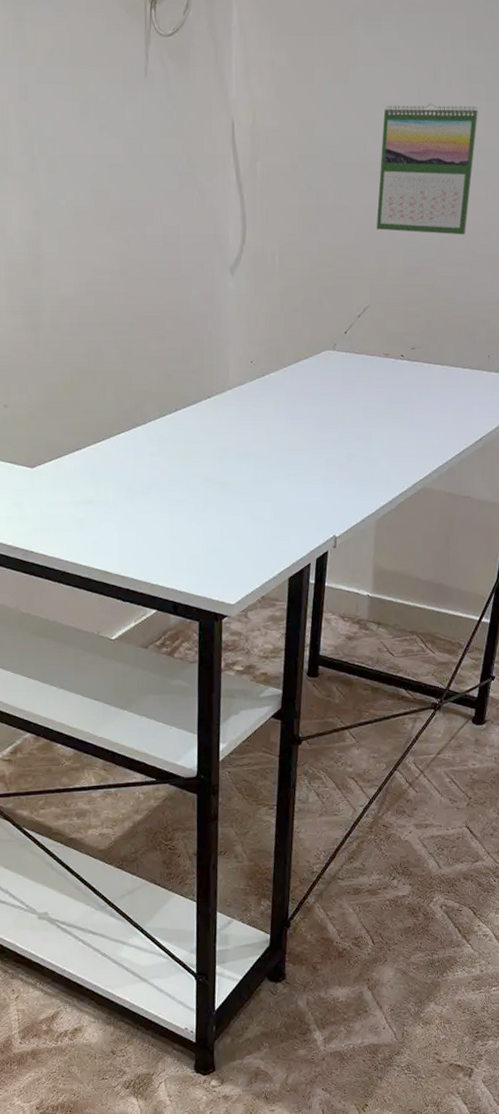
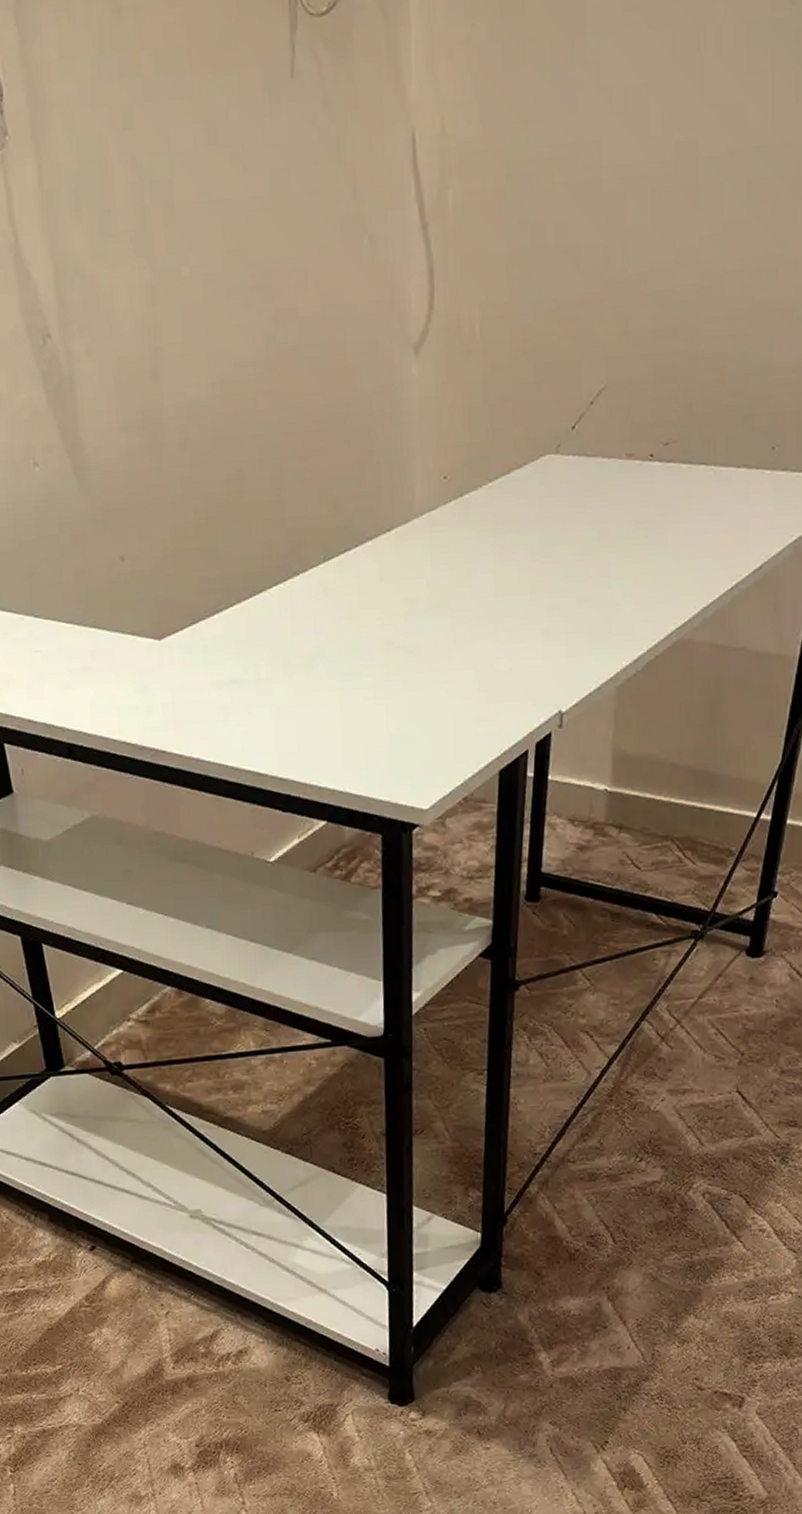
calendar: present [377,103,478,235] -> none [615,80,761,277]

